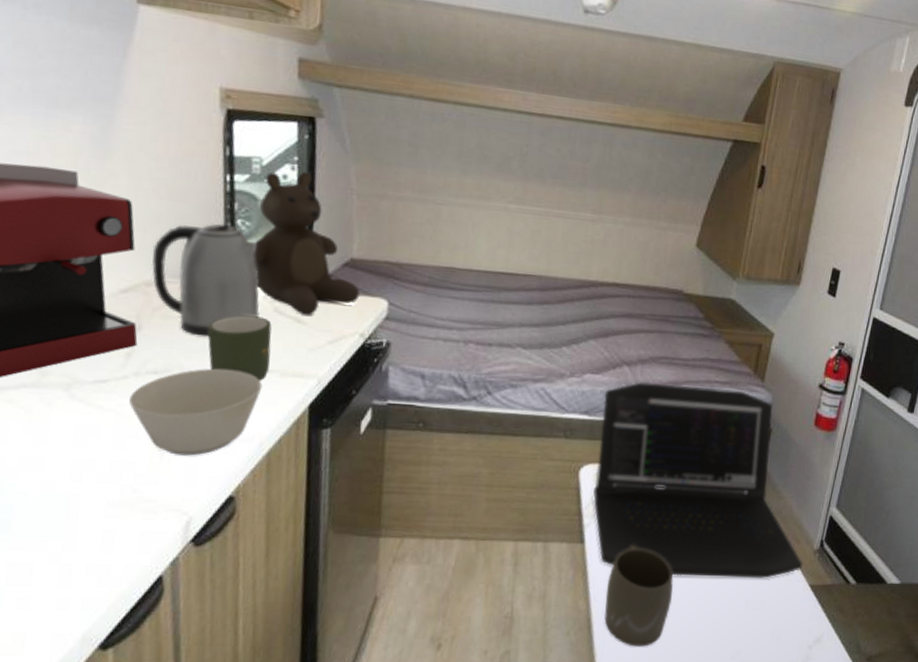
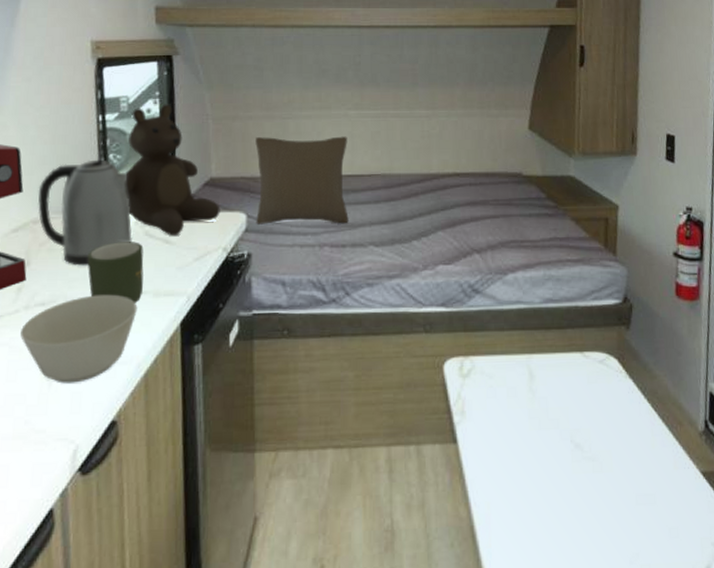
pillow: none [398,221,505,323] -> present [255,136,349,225]
laptop: present [593,382,803,578] -> none [459,266,690,472]
mug: present [604,545,673,647] -> none [485,441,557,556]

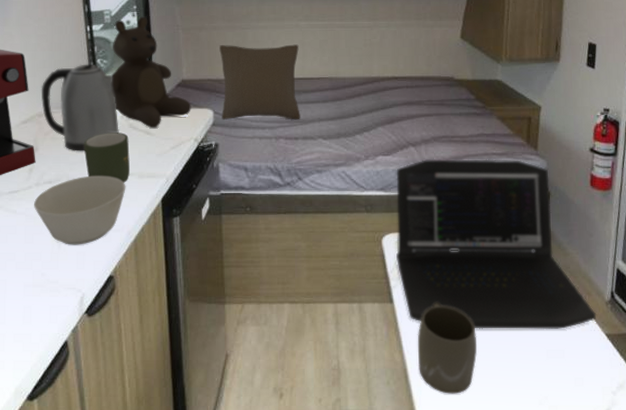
laptop: none [459,266,690,472] -> present [396,159,597,329]
mug: none [485,441,557,556] -> present [417,303,478,394]

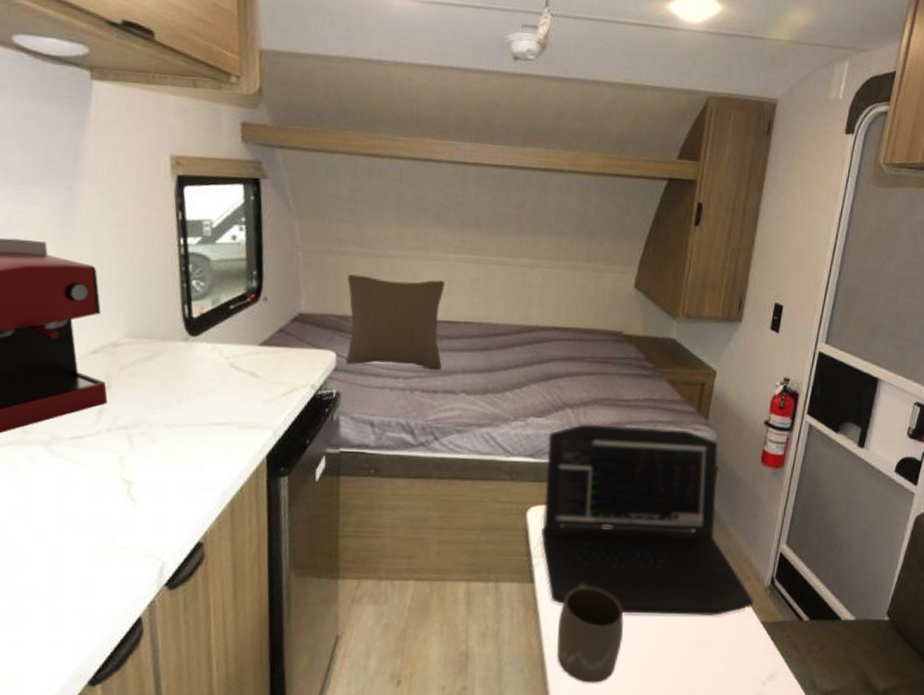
bowl: present [34,175,126,245] -> none [103,422,223,505]
kettle: present [41,64,119,151] -> none [116,285,217,392]
mug: present [83,132,130,183] -> none [170,371,229,433]
teddy bear: present [111,16,191,128] -> none [209,231,309,369]

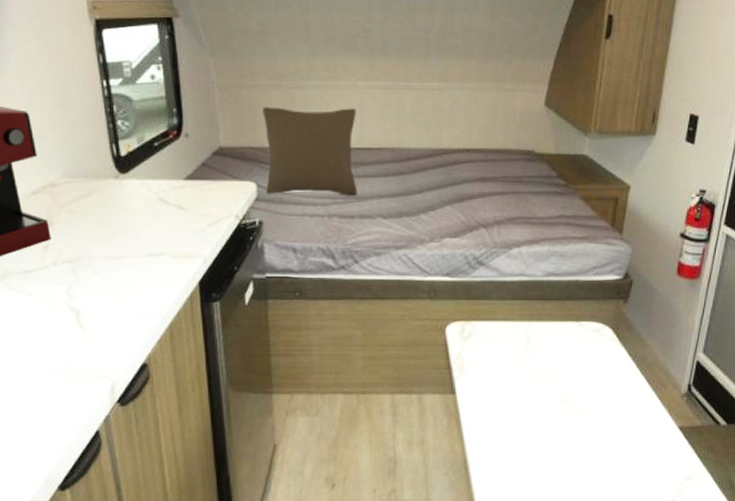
laptop: present [541,424,754,615] -> none [461,243,671,421]
mug: present [557,584,624,683] -> none [479,395,543,485]

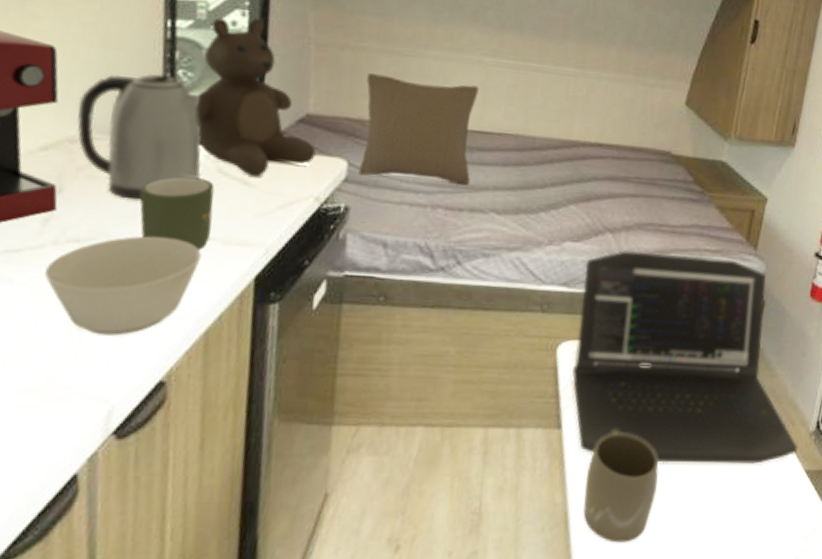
kettle: none [51,126,147,227] -> present [77,73,202,200]
bowl: none [52,255,158,331] -> present [45,236,202,336]
mug: none [106,206,161,263] -> present [139,176,215,250]
teddy bear: none [135,70,231,202] -> present [195,17,316,177]
laptop: none [461,243,671,421] -> present [572,250,798,464]
mug: none [479,395,543,485] -> present [583,430,659,543]

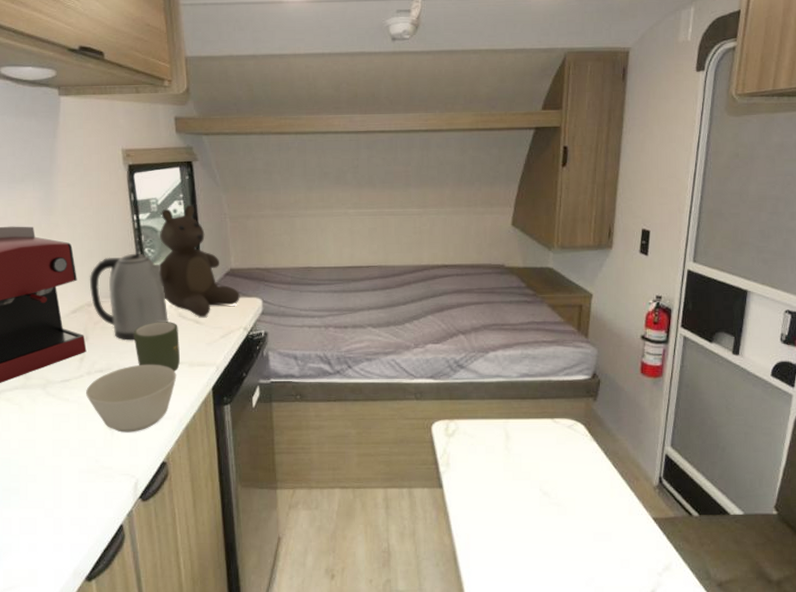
pillow: present [358,73,479,186] -> none [267,232,350,309]
laptop: present [572,250,798,464] -> none [446,347,644,513]
mug: present [583,430,659,543] -> none [466,488,526,575]

